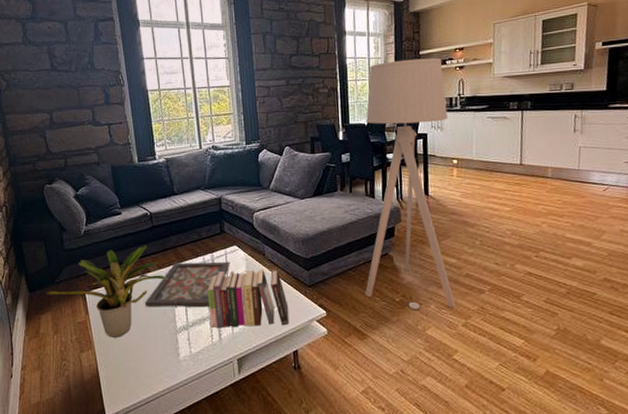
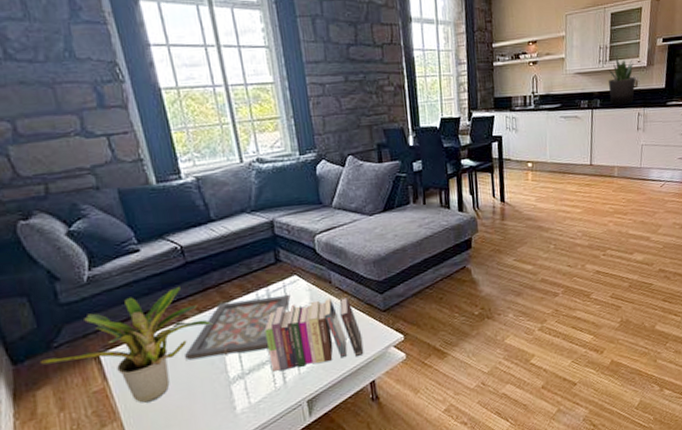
floor lamp: present [365,57,455,311] -> none [437,51,532,322]
planter: none [540,61,572,107] -> present [609,57,636,105]

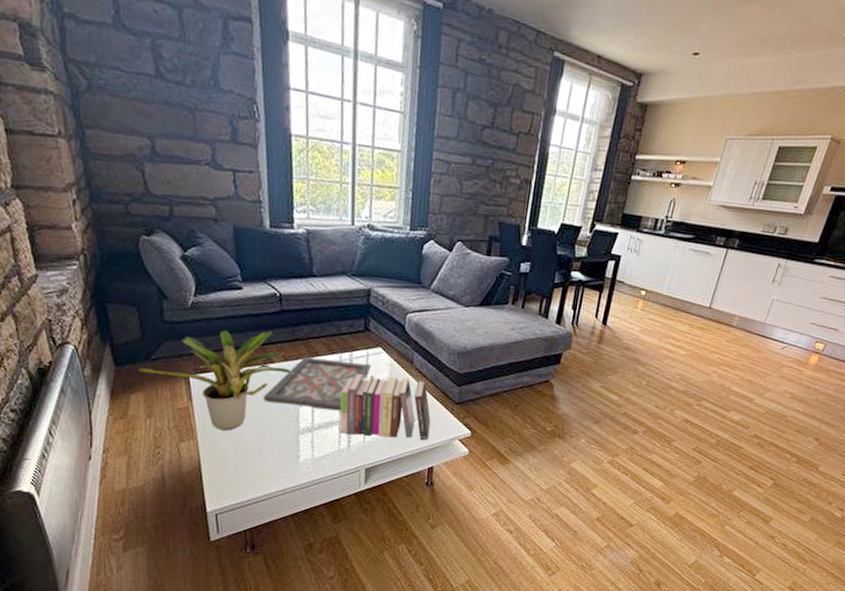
planter: present [609,57,636,105] -> none [749,197,790,252]

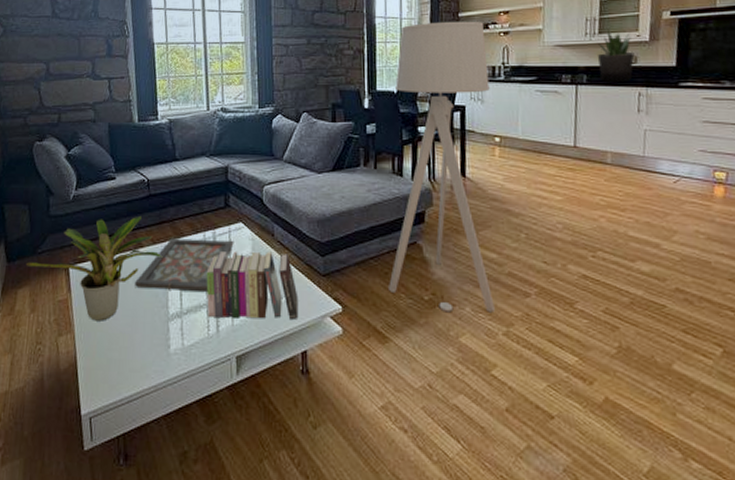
floor lamp: none [516,159,659,445] -> present [389,21,495,313]
planter: none [749,197,790,252] -> present [598,30,635,82]

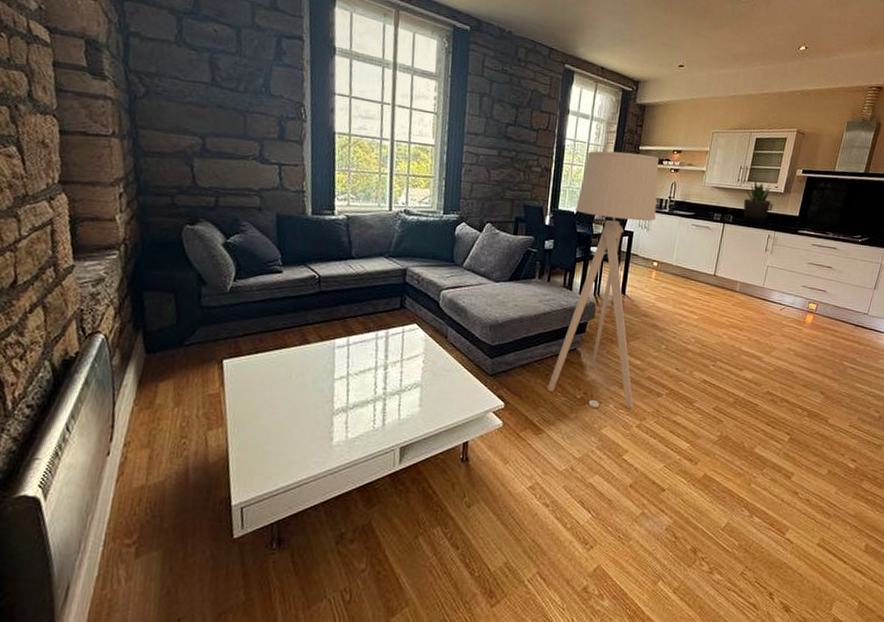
potted plant: present [26,215,164,321] -> none [169,311,332,415]
decorative tray: present [135,238,234,291] -> none [298,336,407,388]
books: present [206,250,299,321] -> none [374,349,465,415]

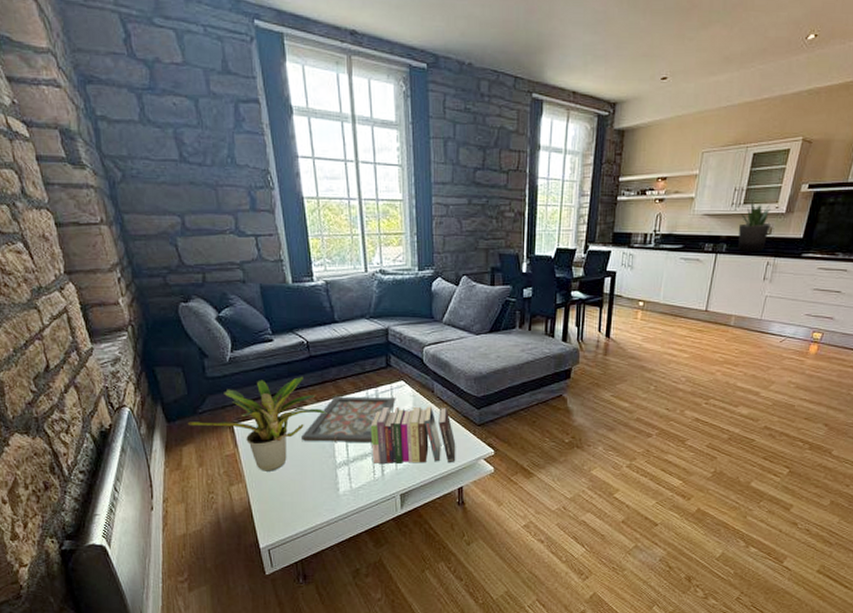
potted plant: none [169,311,332,415] -> present [187,376,329,471]
decorative tray: none [298,336,407,388] -> present [302,396,396,442]
books: none [374,349,465,415] -> present [370,406,456,465]
floor lamp: present [548,150,660,409] -> none [536,185,642,452]

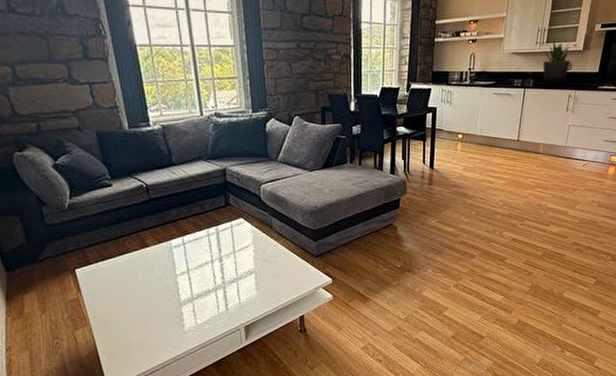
potted plant: present [187,376,329,471] -> none [27,218,171,314]
decorative tray: present [302,396,396,442] -> none [145,234,236,281]
books: present [370,406,456,465] -> none [212,241,296,299]

